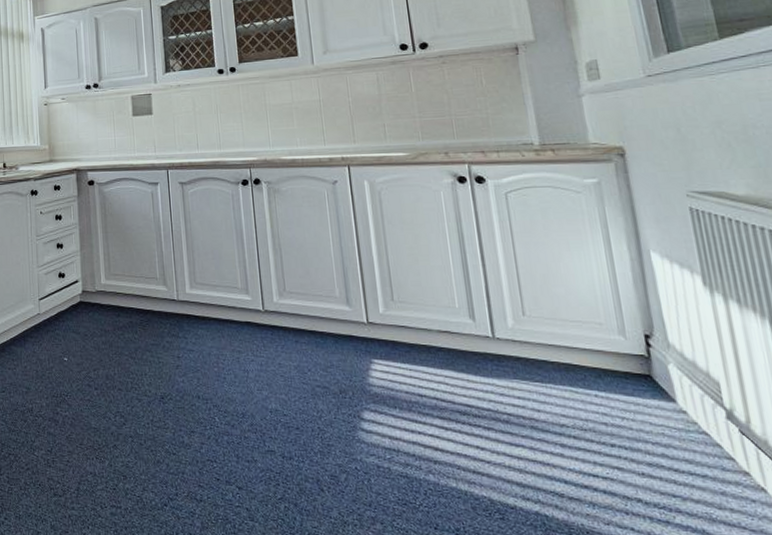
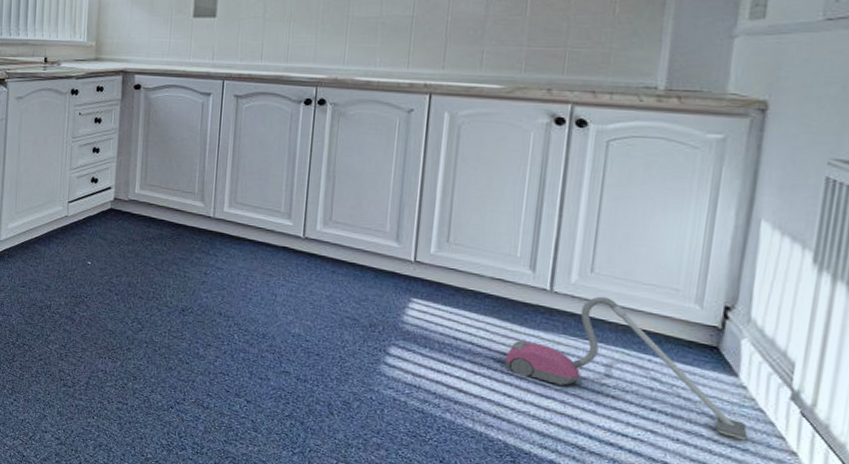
vacuum cleaner: none [469,338,703,465] -> present [505,296,748,439]

